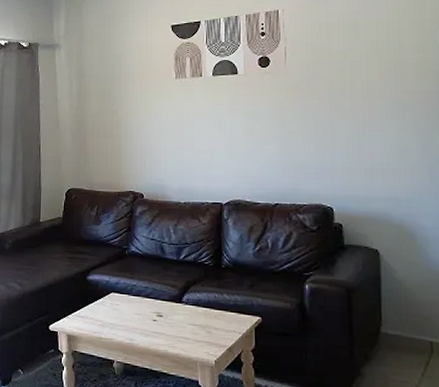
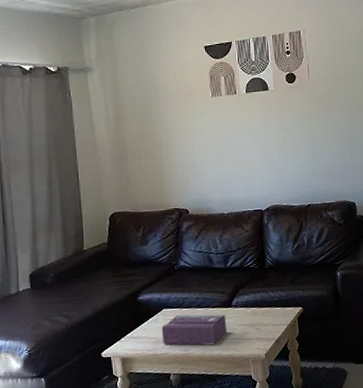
tissue box: none [108,301,175,339] -> present [161,314,227,345]

